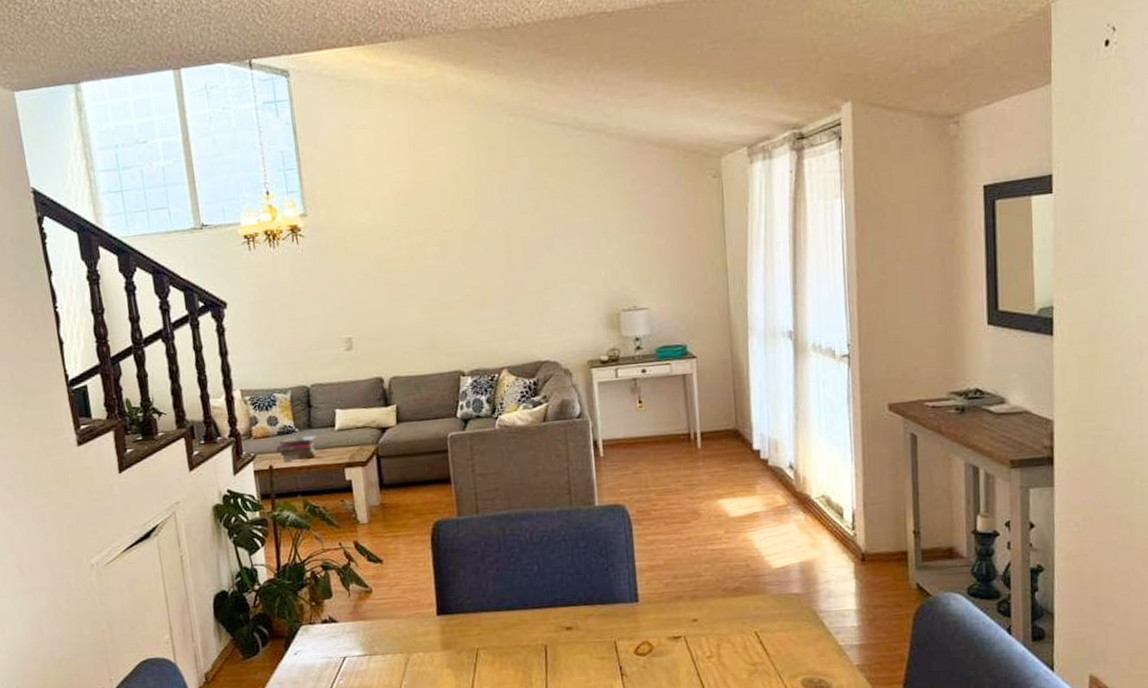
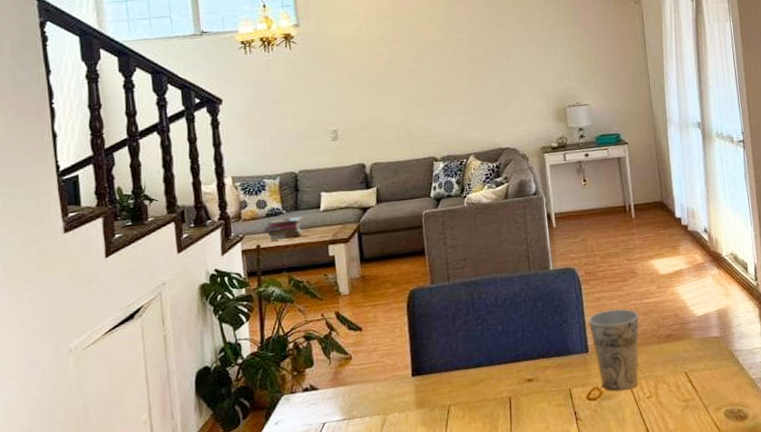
cup: none [639,554,701,648] -> present [588,309,640,391]

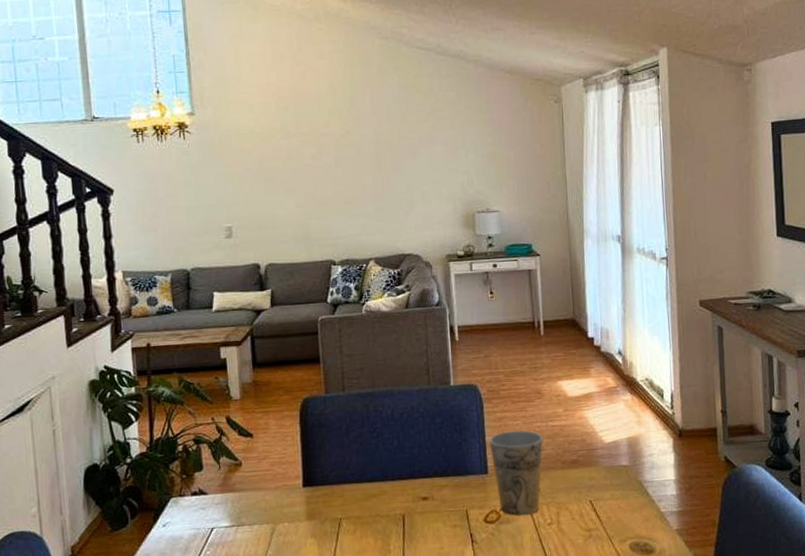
books: present [264,217,302,241] -> none [154,316,194,339]

